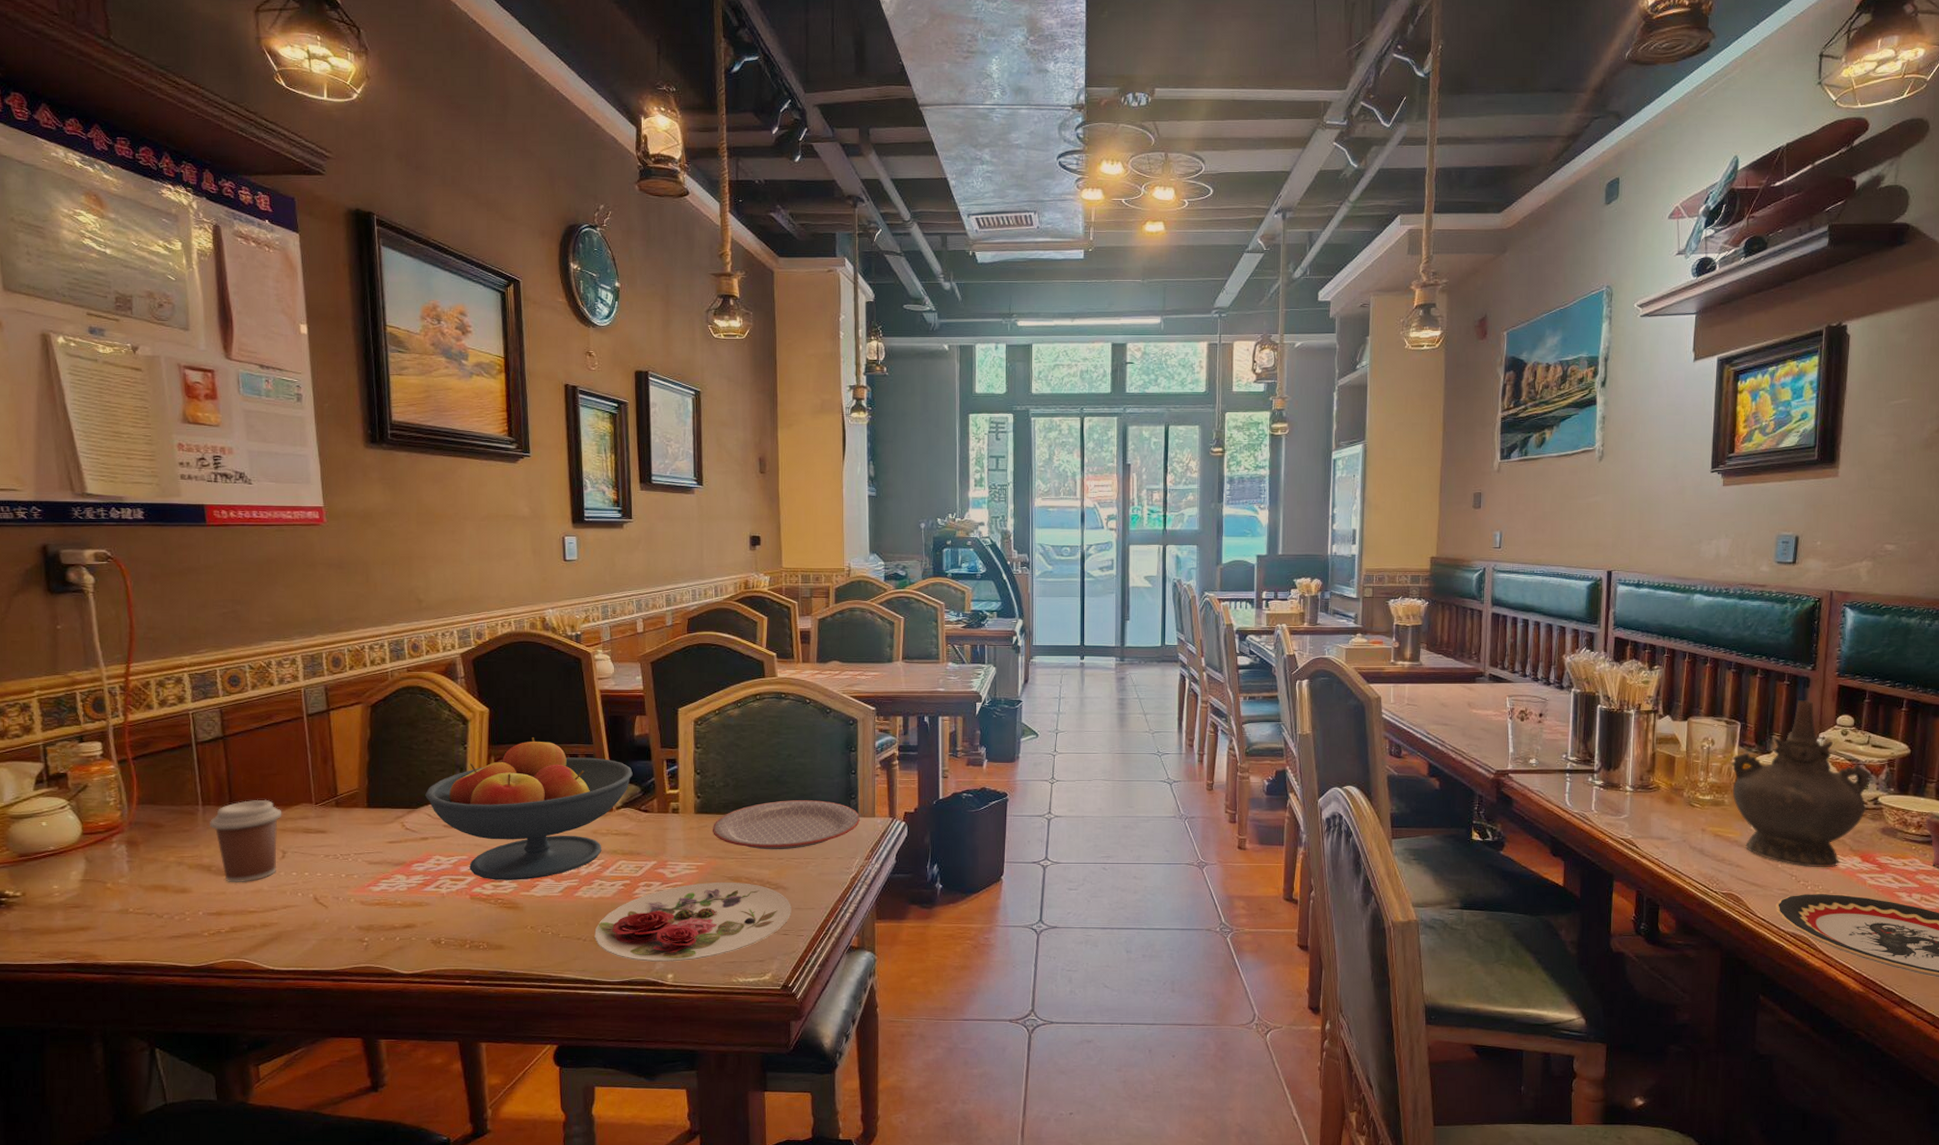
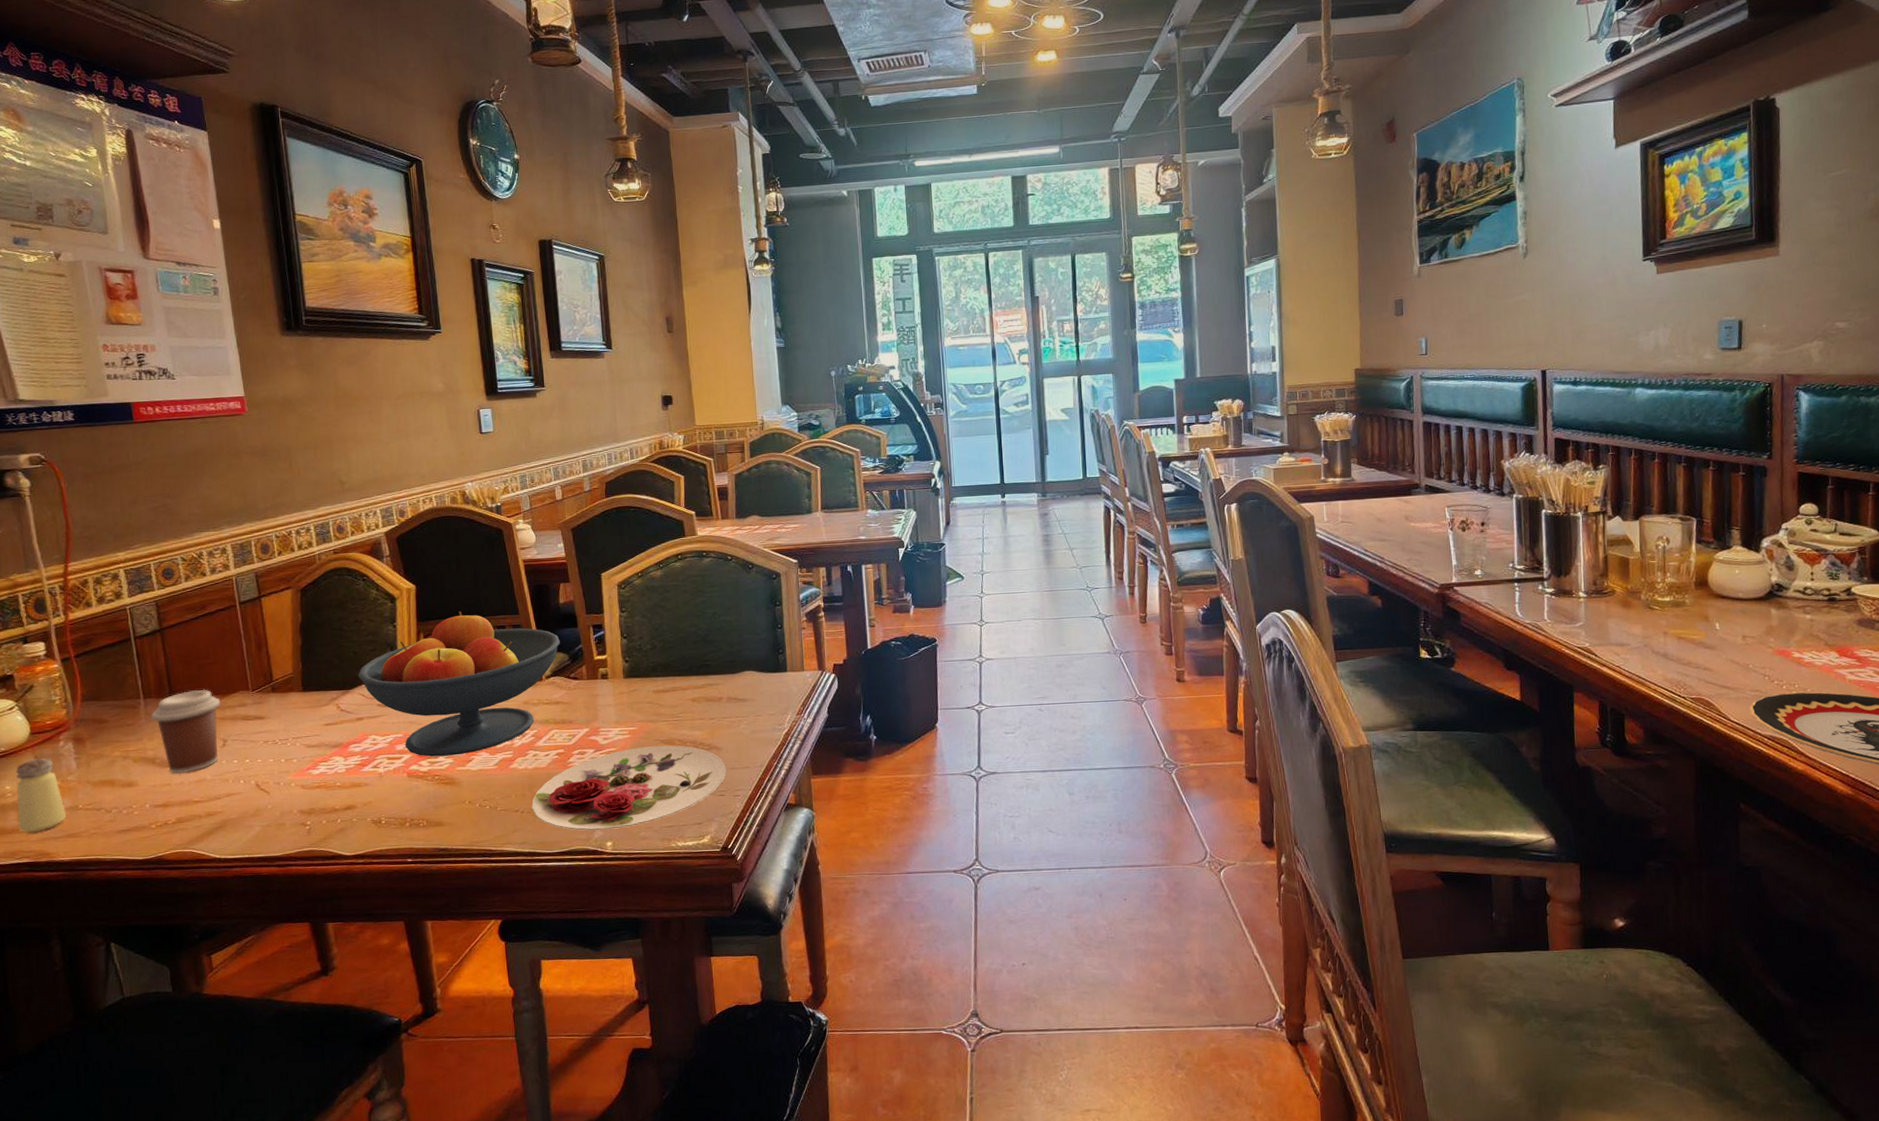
saltshaker: none [64,859,116,934] -> present [16,758,67,833]
plate: present [712,800,861,850] -> none [642,657,790,711]
ceremonial vessel: present [1731,700,1872,868] -> none [1690,490,1842,666]

